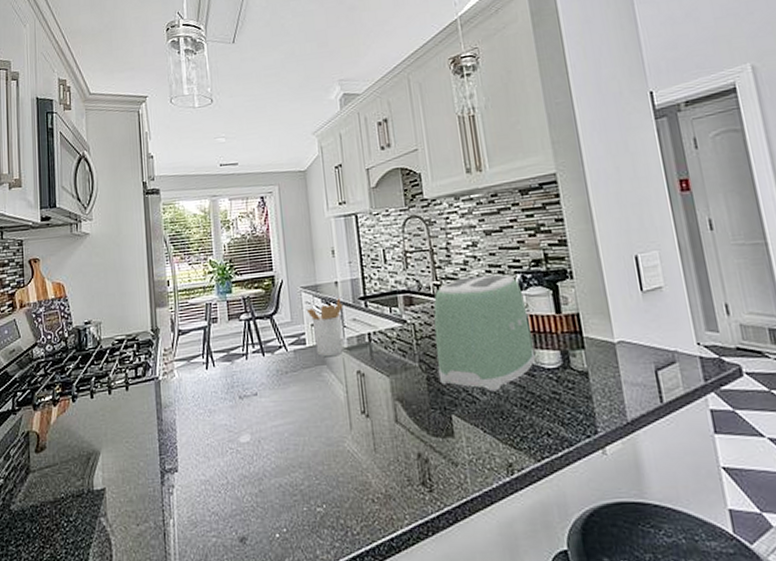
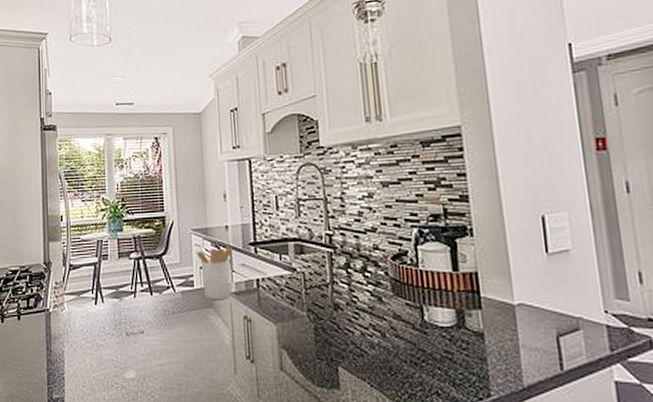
toaster: present [433,274,536,392] -> none [324,227,429,347]

